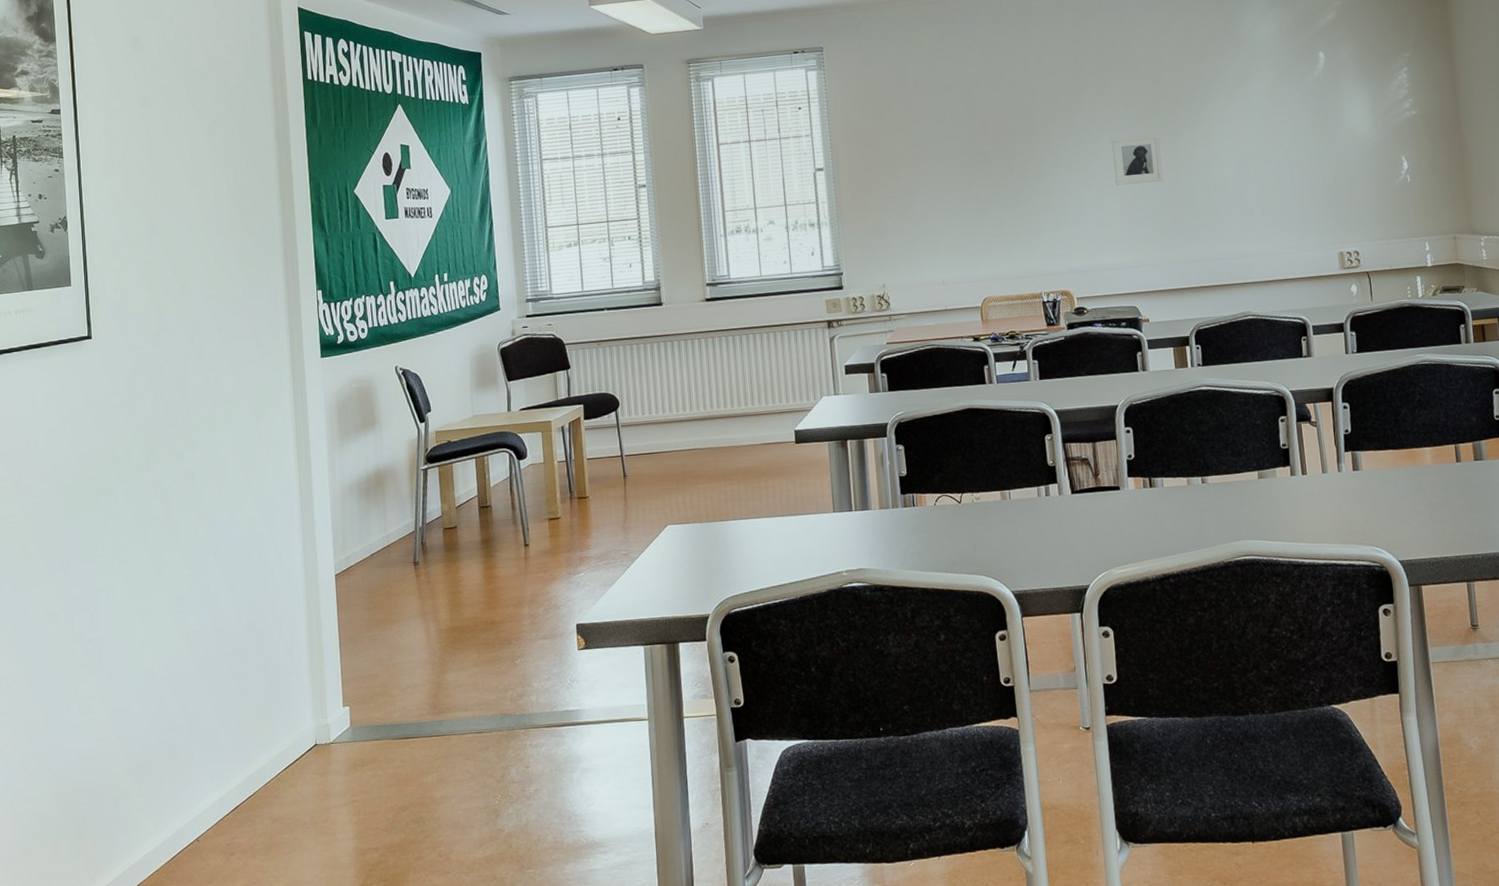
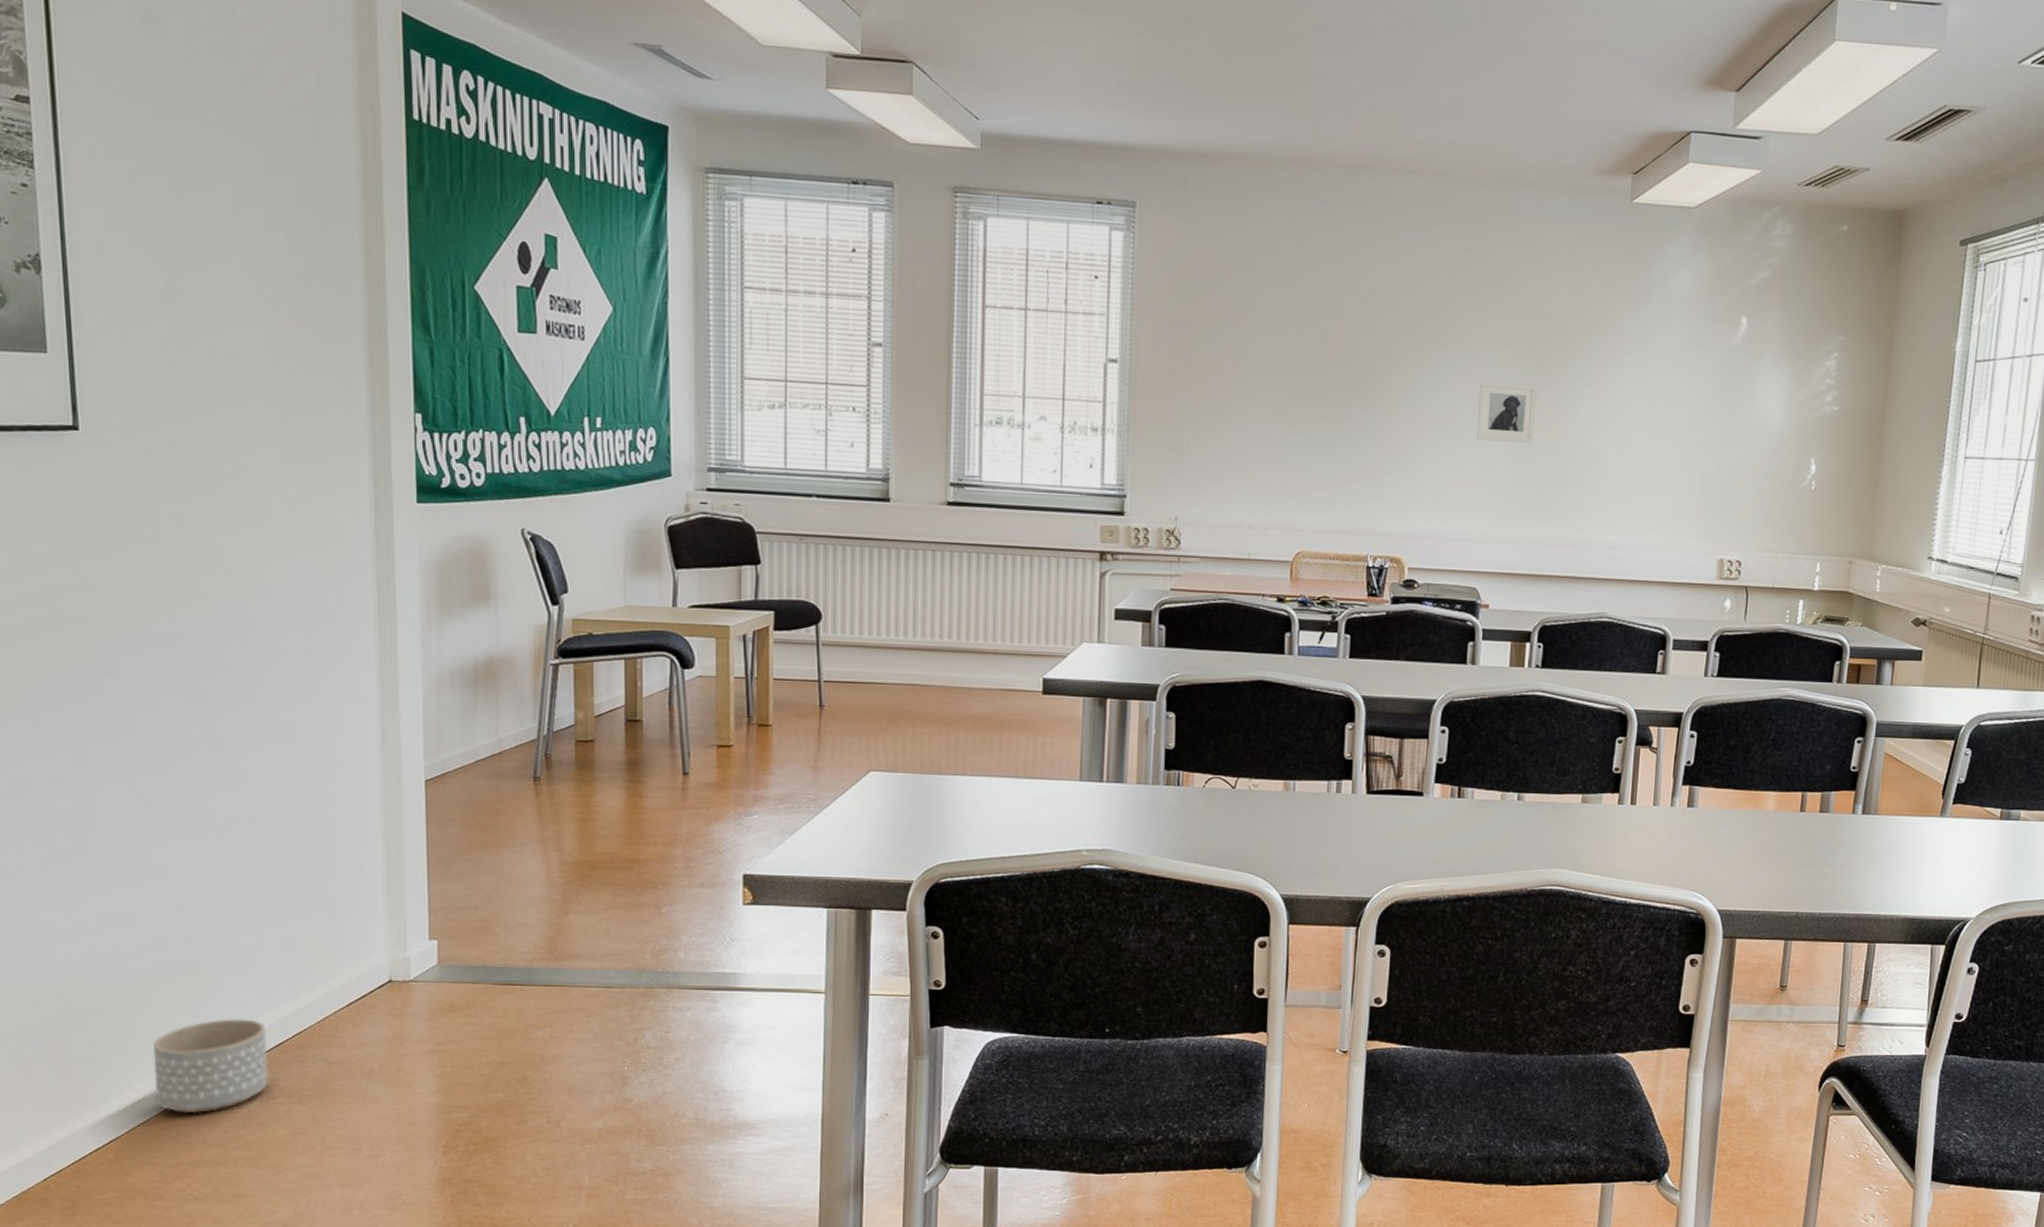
planter: none [146,787,229,874] -> present [153,1018,269,1114]

